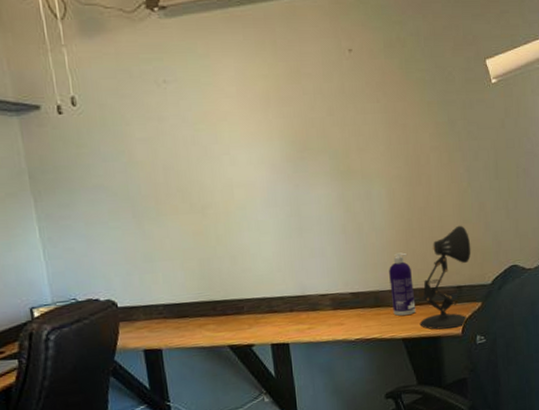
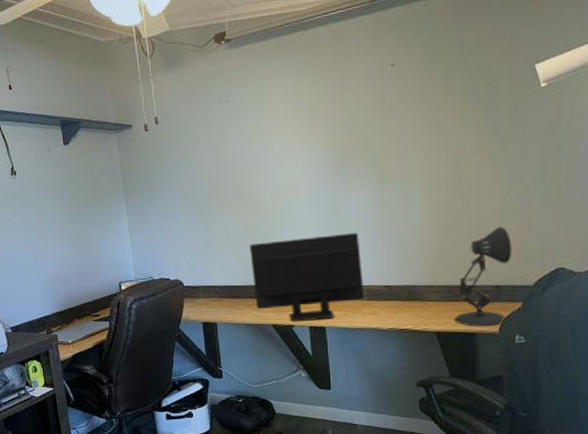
computer monitor: none [198,235,330,341] -> present [250,232,364,322]
spray bottle: present [389,252,416,316] -> none [424,251,451,311]

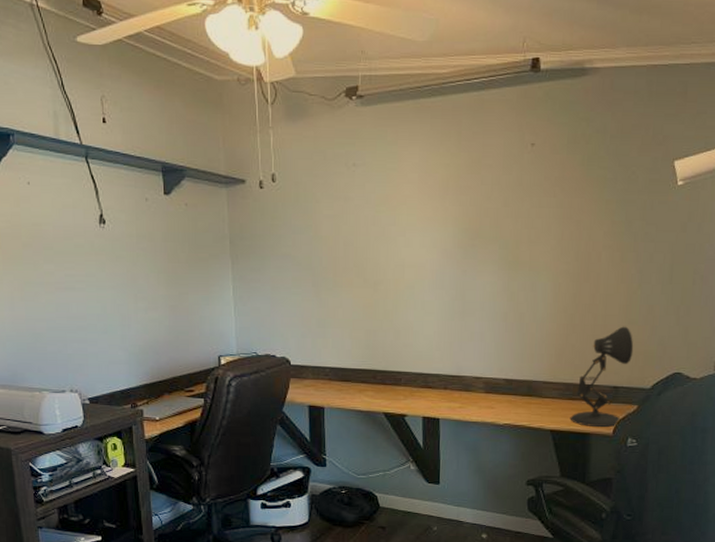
computer monitor: present [250,232,364,322] -> none [366,320,483,412]

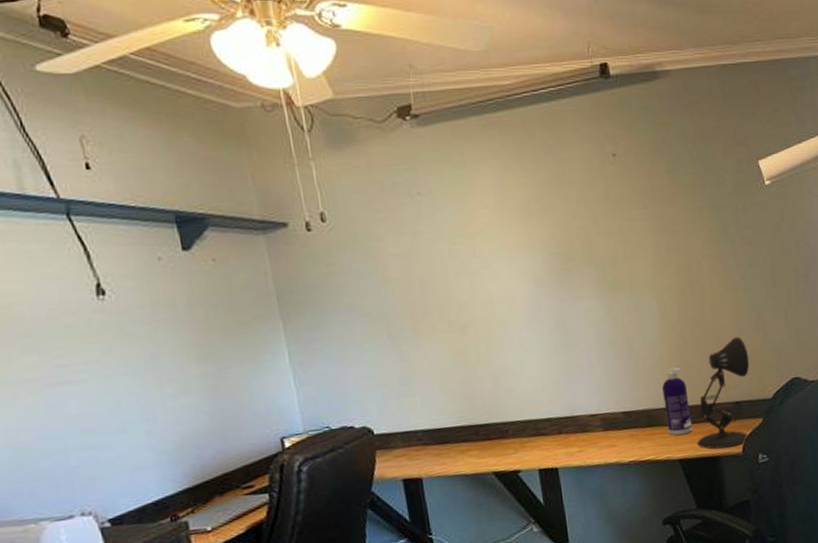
spray bottle: none [544,346,569,409] -> present [662,367,693,436]

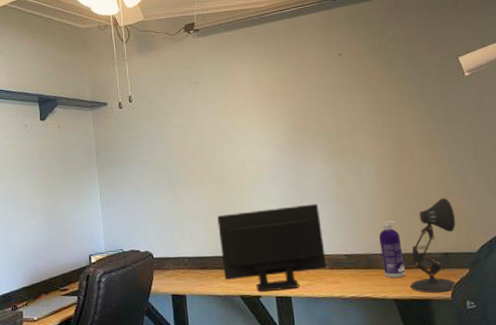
computer monitor: none [459,351,600,467] -> present [217,203,327,293]

